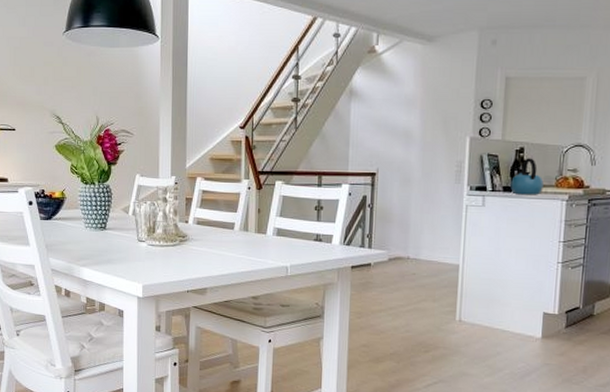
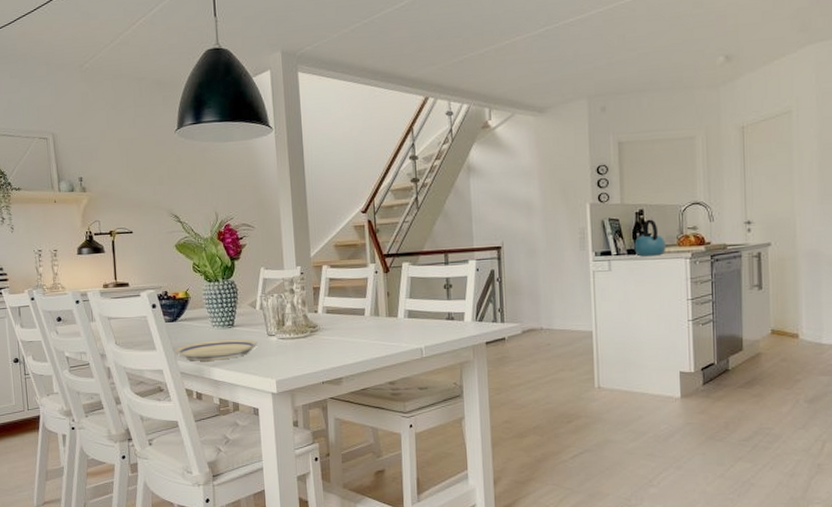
plate: none [48,241,128,261] -> present [176,338,258,361]

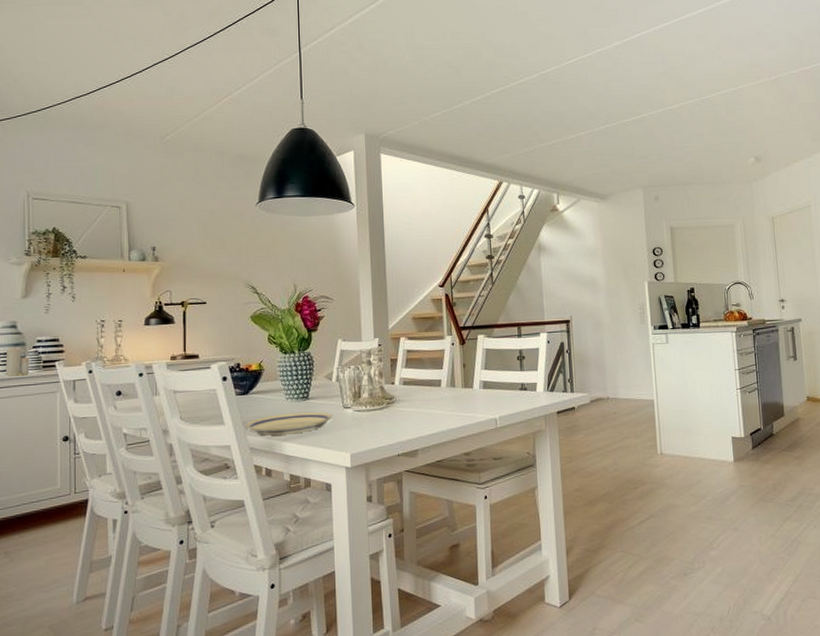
kettle: present [634,219,666,257] -> none [687,296,715,330]

